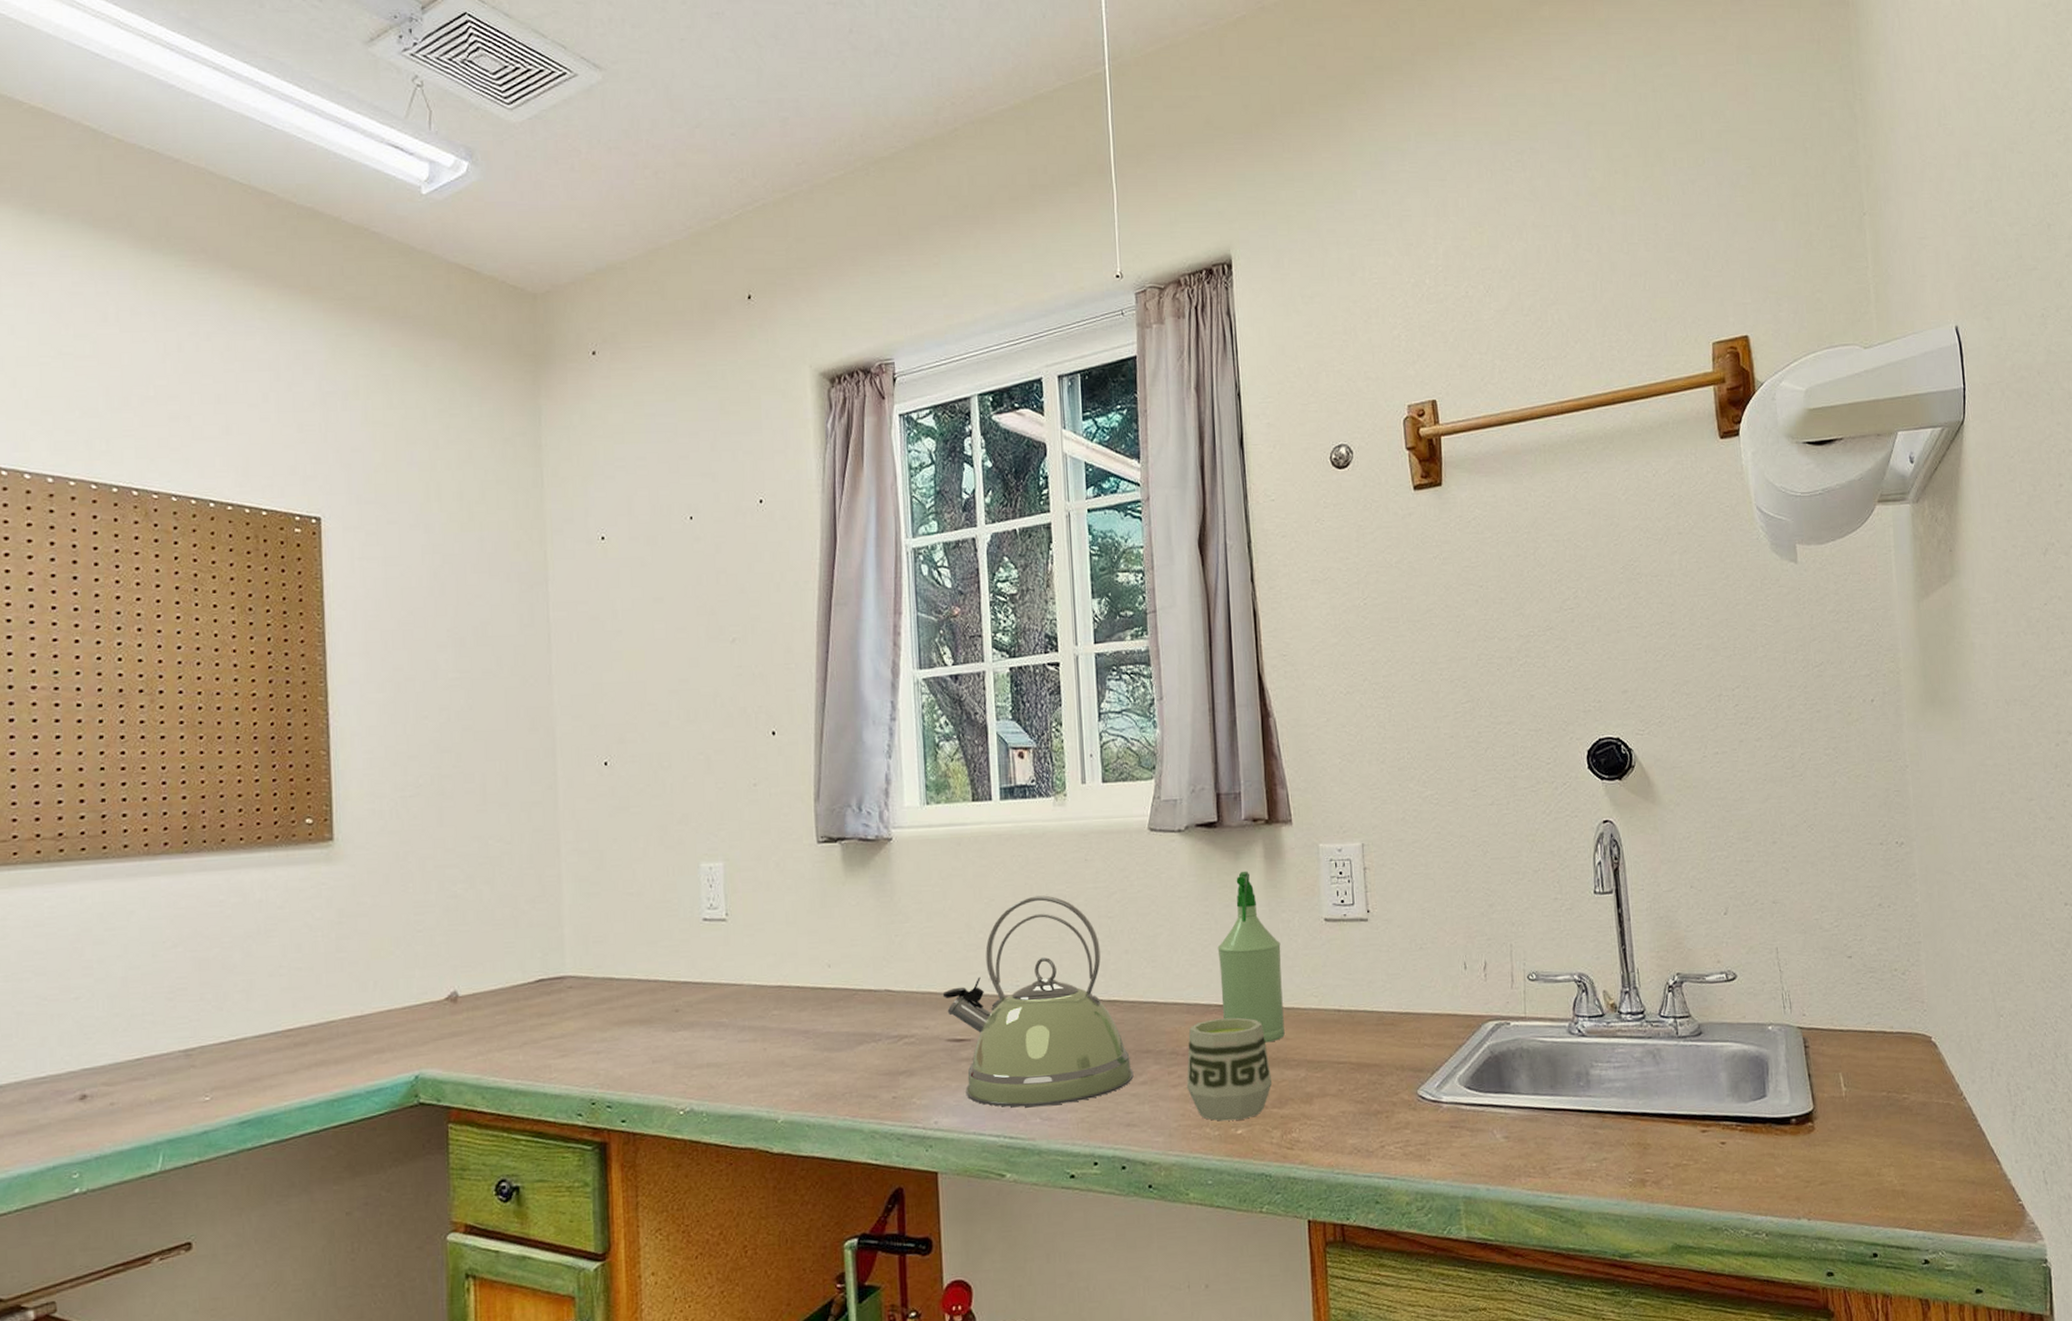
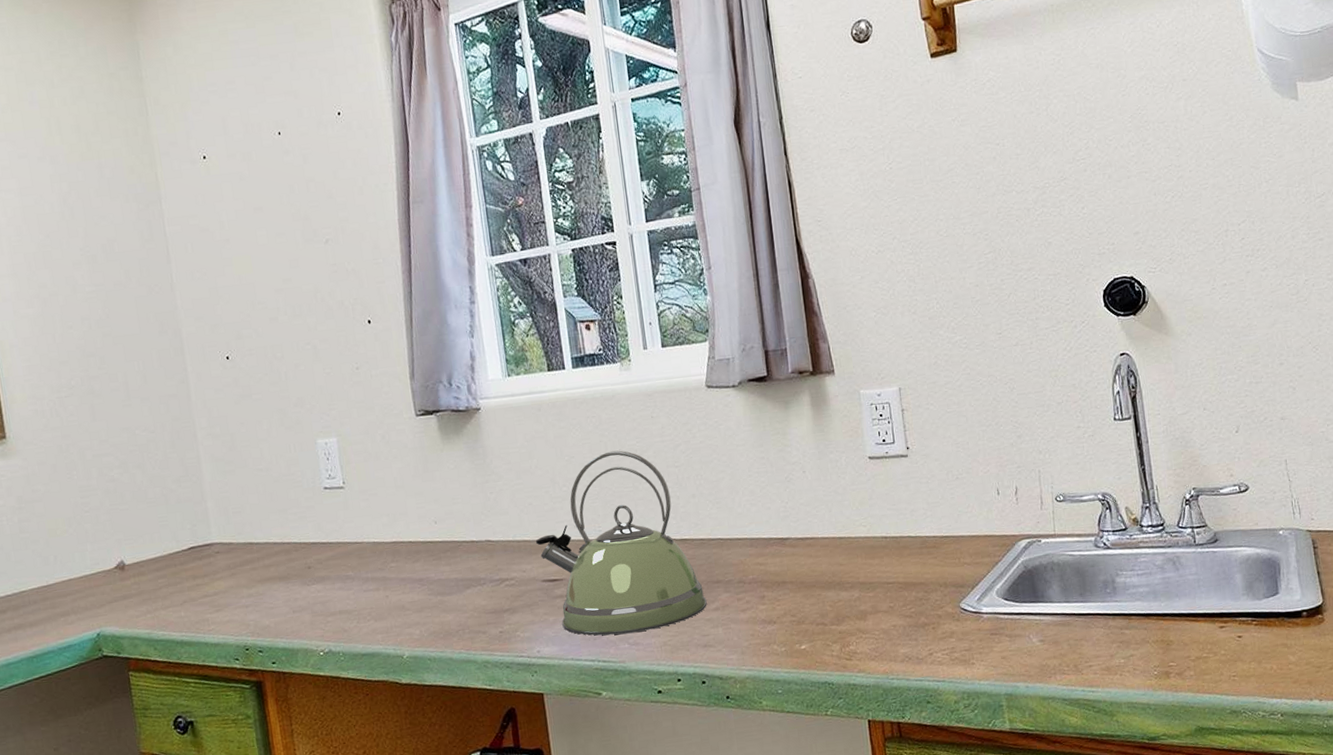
cup: present [1186,1017,1273,1121] -> none [753,548,830,639]
spray bottle: present [1217,871,1285,1043] -> none [774,418,839,569]

